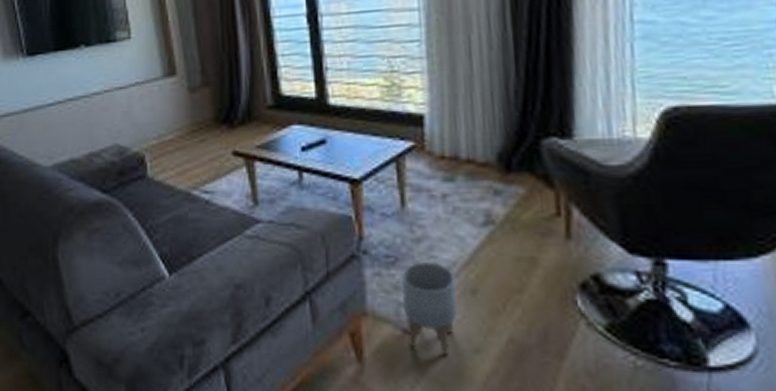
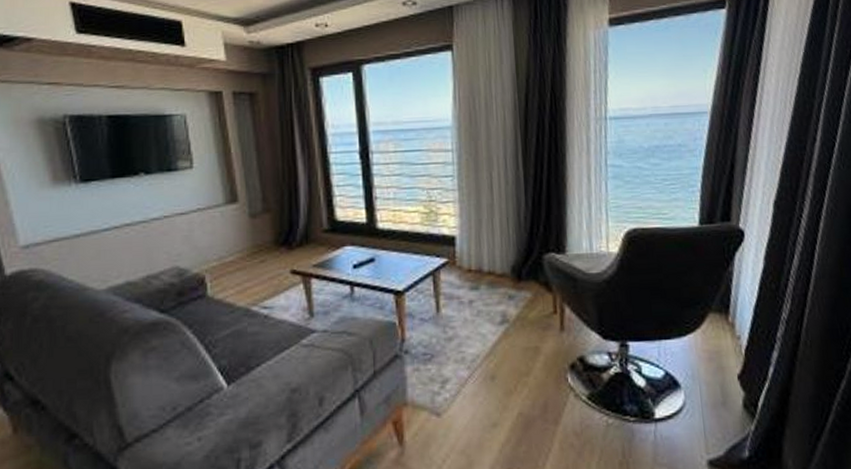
planter: present [402,261,457,356] -> none [437,355,479,433]

